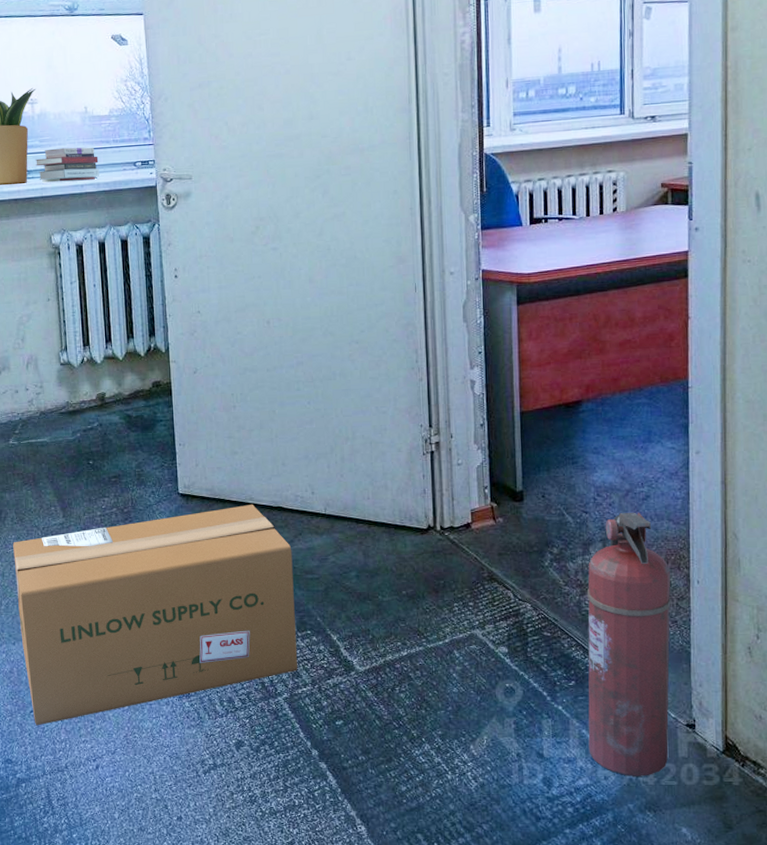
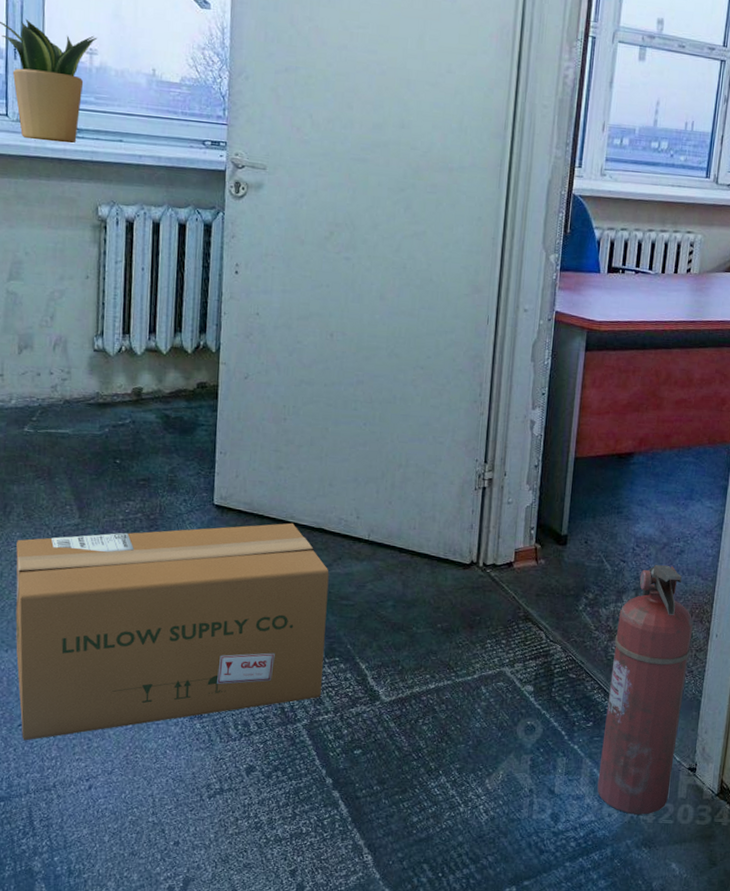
books: present [35,147,99,183] -> none [87,108,163,153]

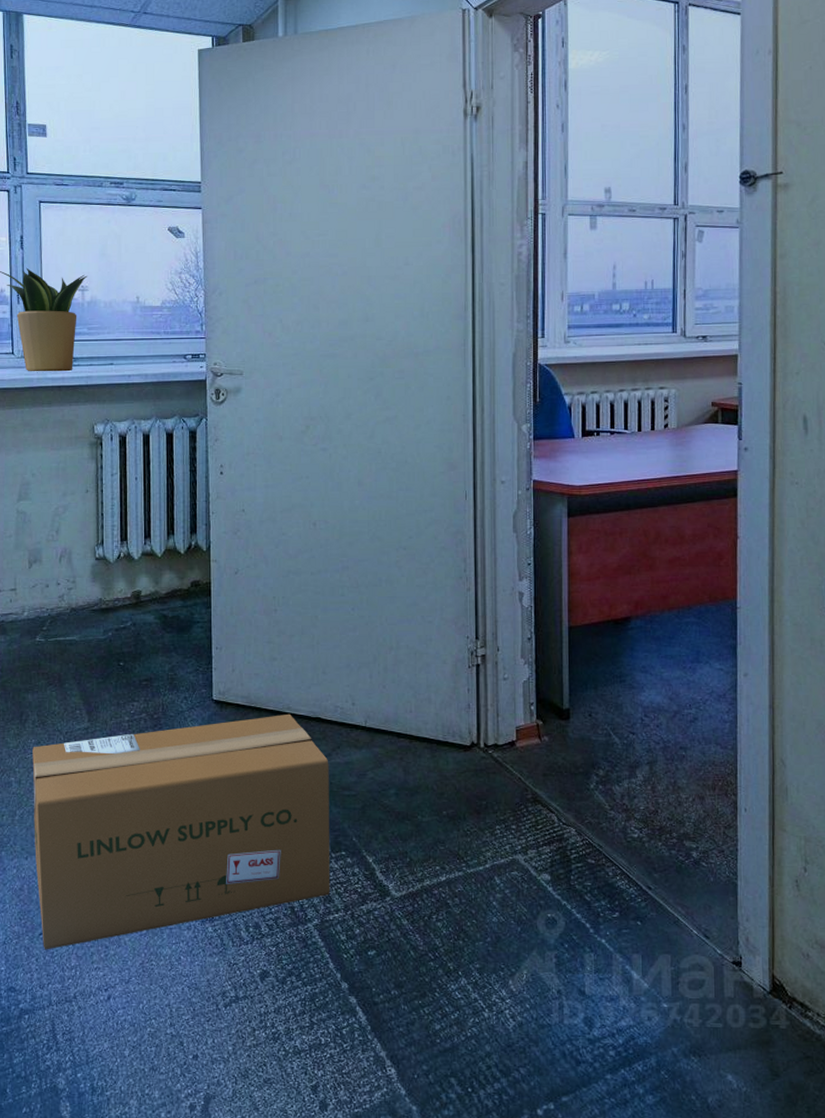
fire extinguisher: present [597,564,694,815] -> none [632,734,719,1018]

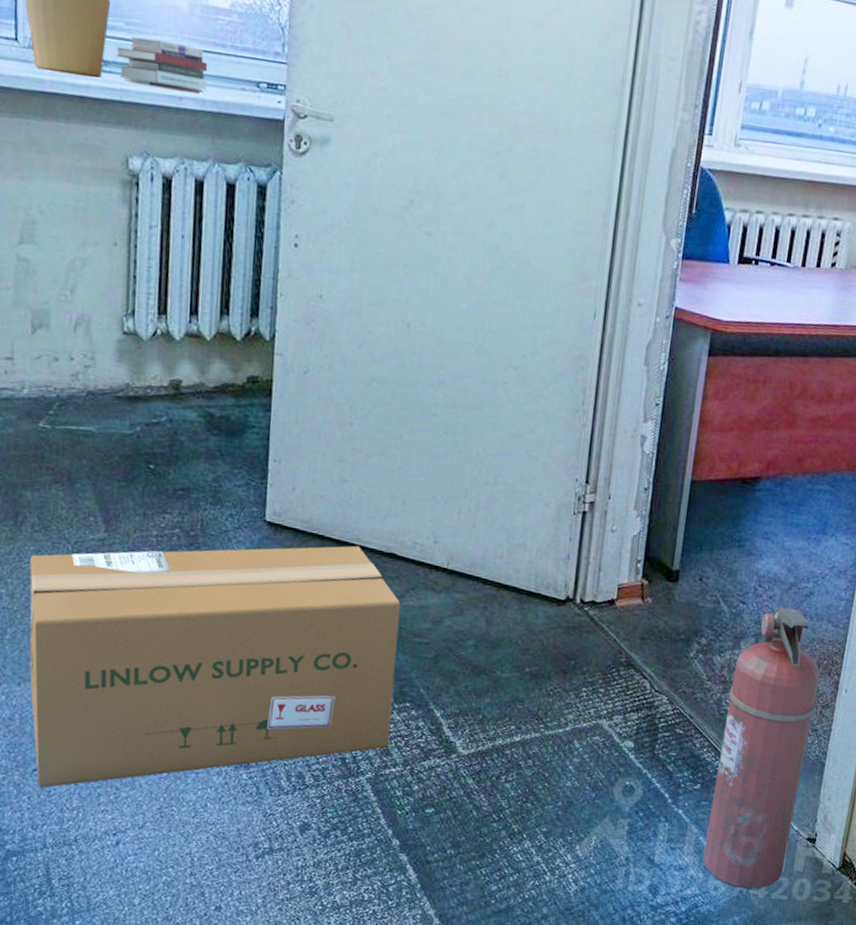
books: none [82,336,148,372] -> present [115,37,208,94]
fire extinguisher: none [632,734,719,1018] -> present [702,608,821,889]

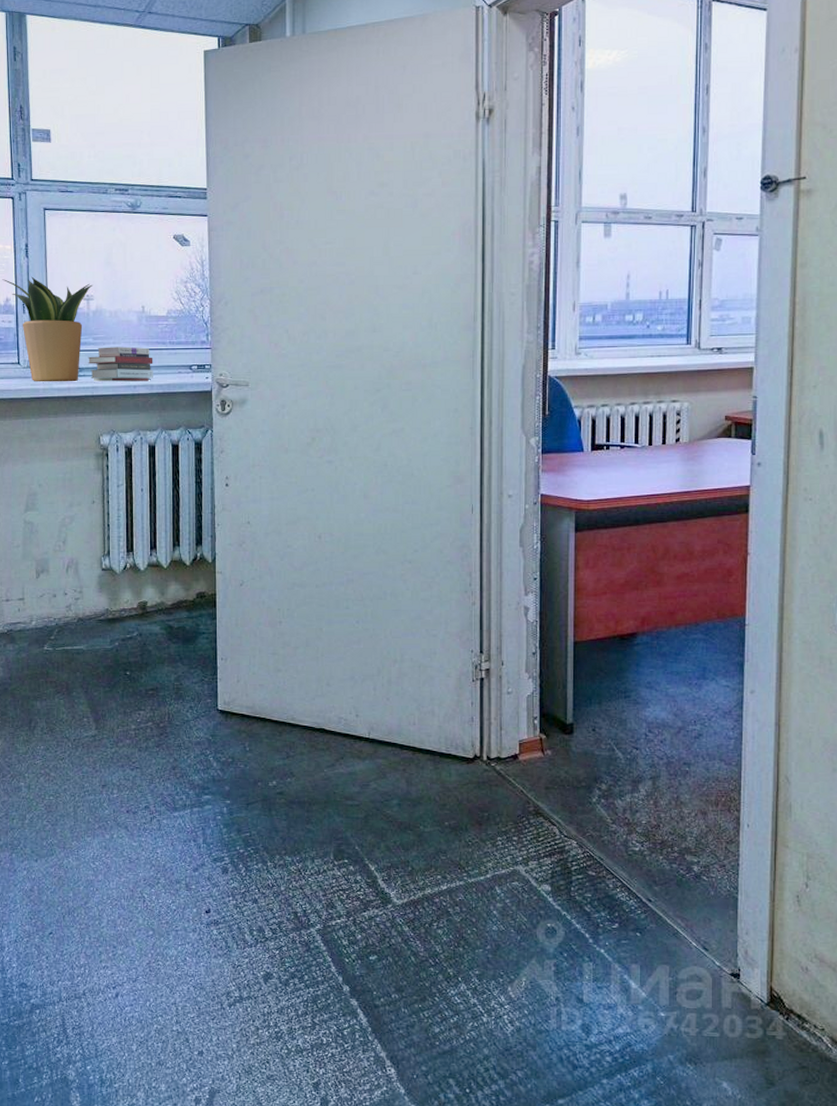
box: present [29,545,401,788] -> none [41,724,333,949]
fire extinguisher: present [702,608,821,889] -> none [630,750,721,1027]

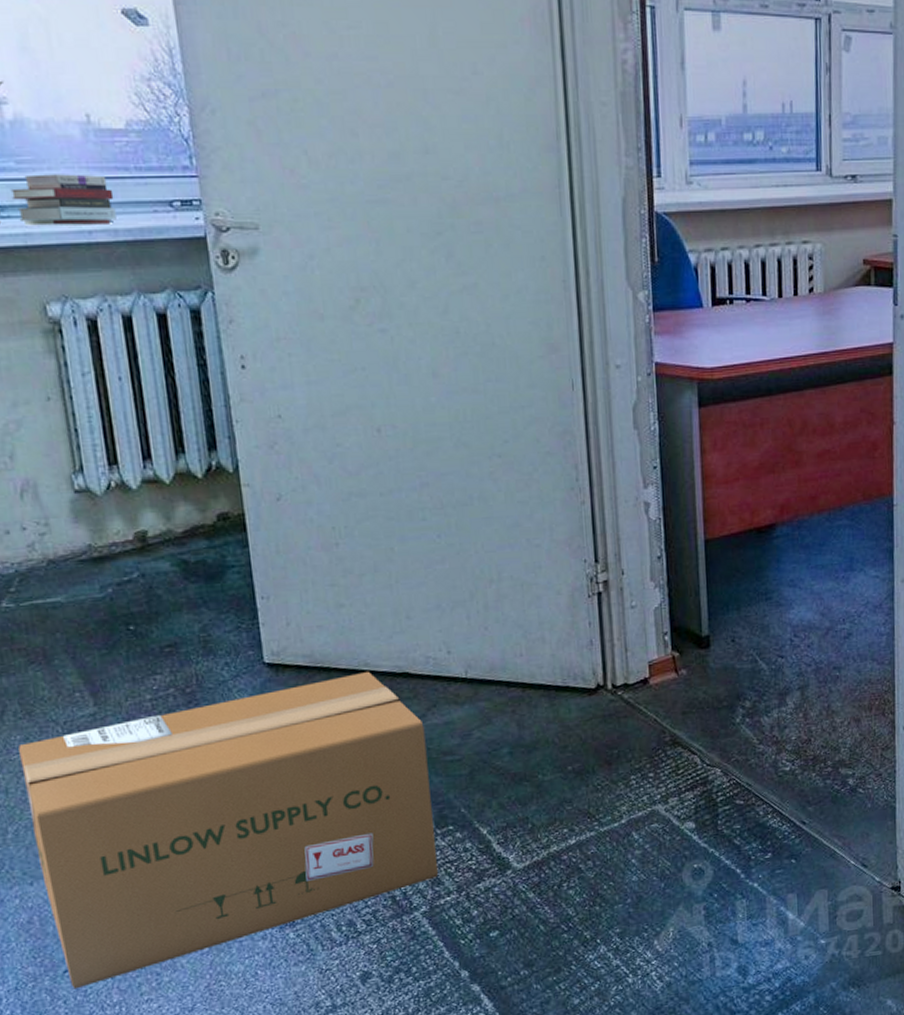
box: none [41,724,333,949] -> present [18,671,438,990]

